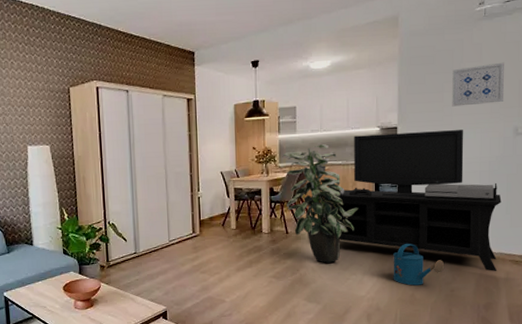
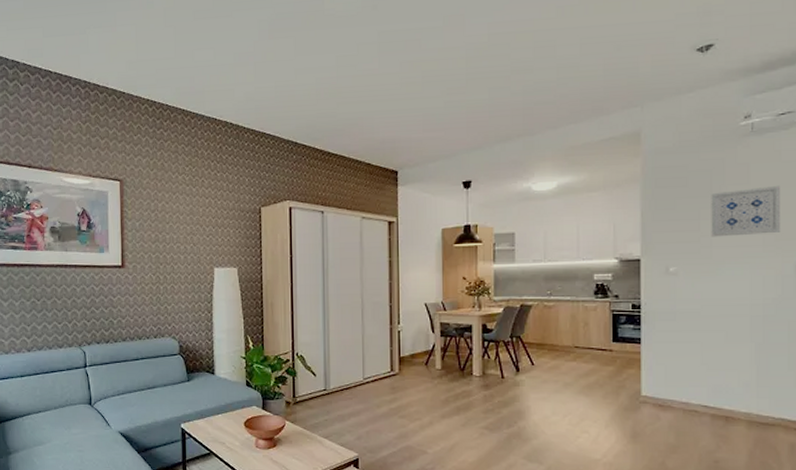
indoor plant: present [282,144,359,263] -> none [498,277,592,416]
media console: present [319,130,502,272] -> none [542,265,781,442]
watering can: present [393,243,445,286] -> none [636,398,706,452]

